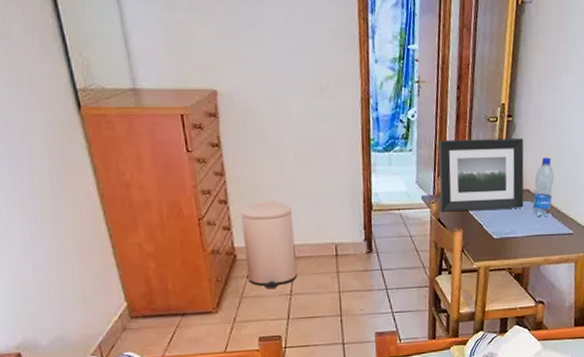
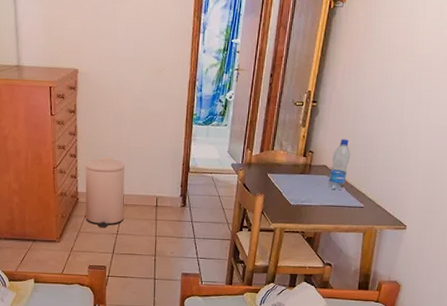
picture frame: present [438,139,524,212] -> none [246,118,326,181]

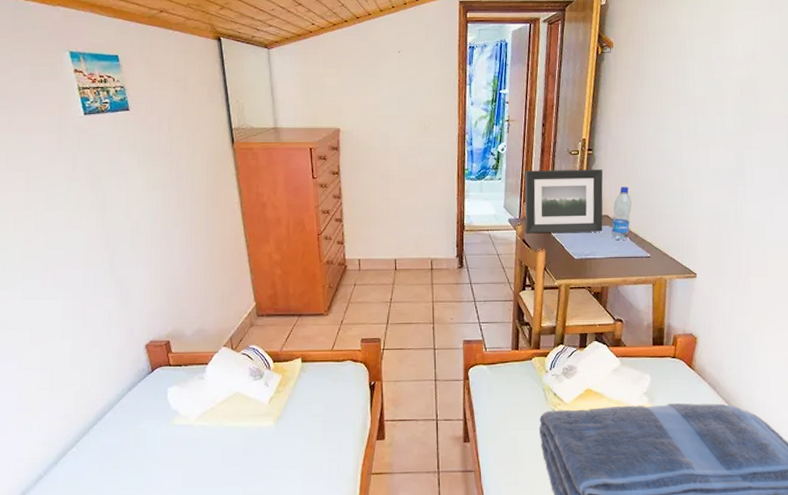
pedal bin: present [85,158,126,227] -> none [352,220,398,296]
picture frame: none [246,118,326,181] -> present [524,170,603,234]

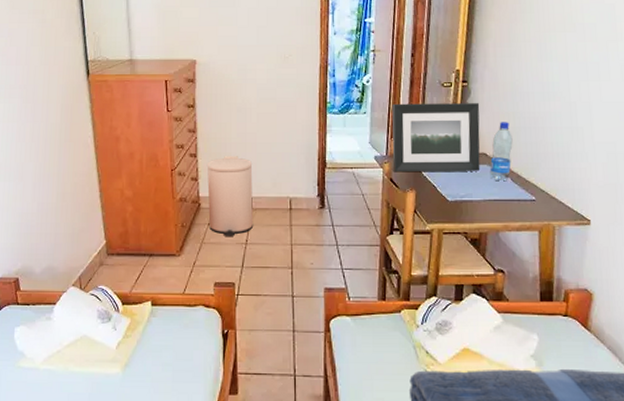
pedal bin: none [352,220,398,296] -> present [206,156,254,236]

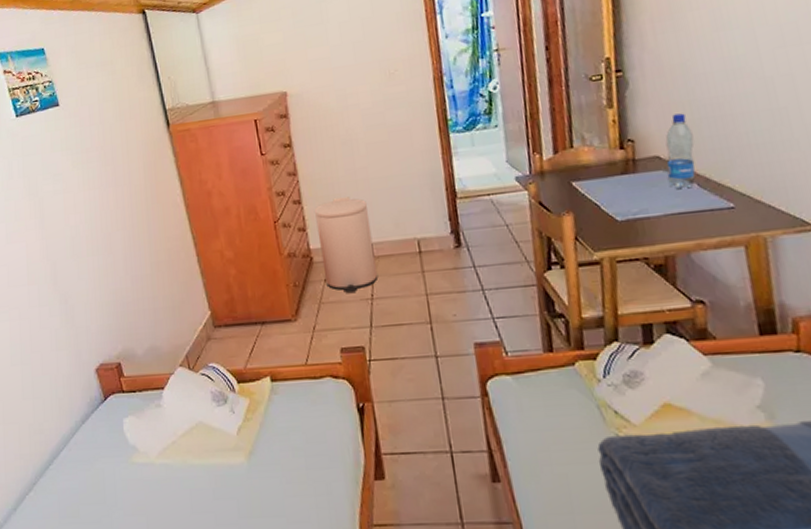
picture frame: present [392,103,480,173] -> none [529,95,655,194]

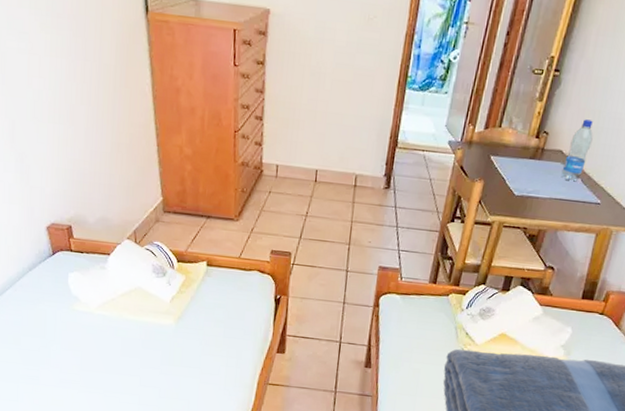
pedal bin: present [314,196,378,293] -> none [270,123,321,207]

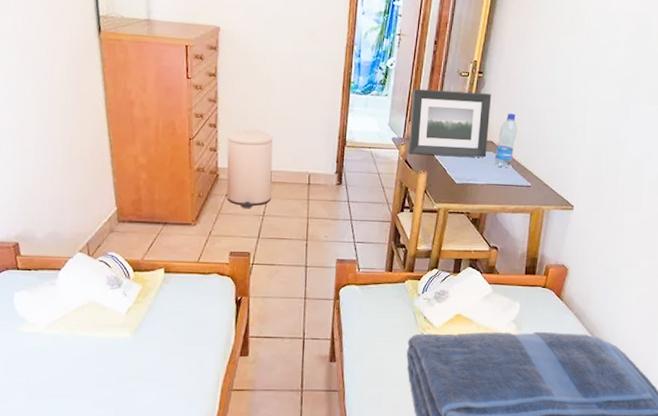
pedal bin: none [270,123,321,207] -> present [226,128,274,208]
picture frame: none [465,86,568,169] -> present [408,88,492,158]

